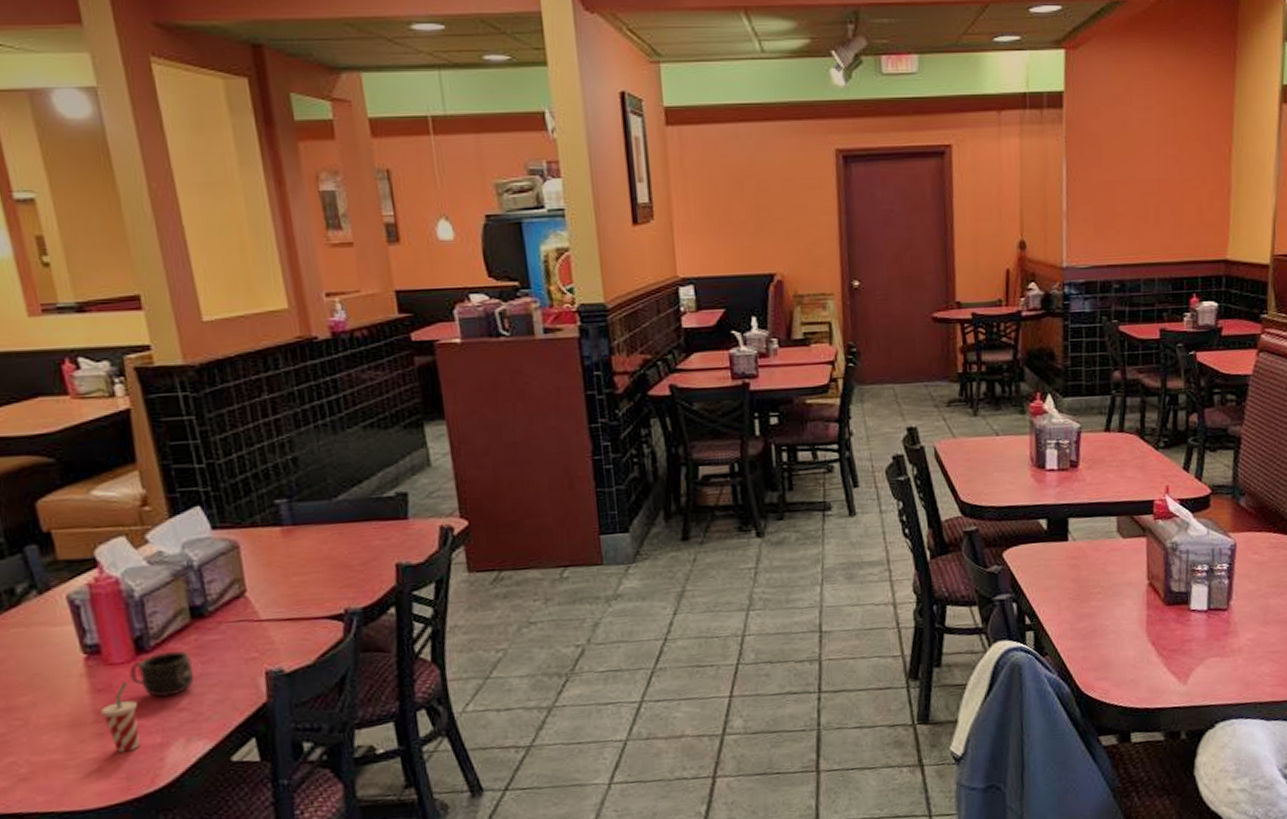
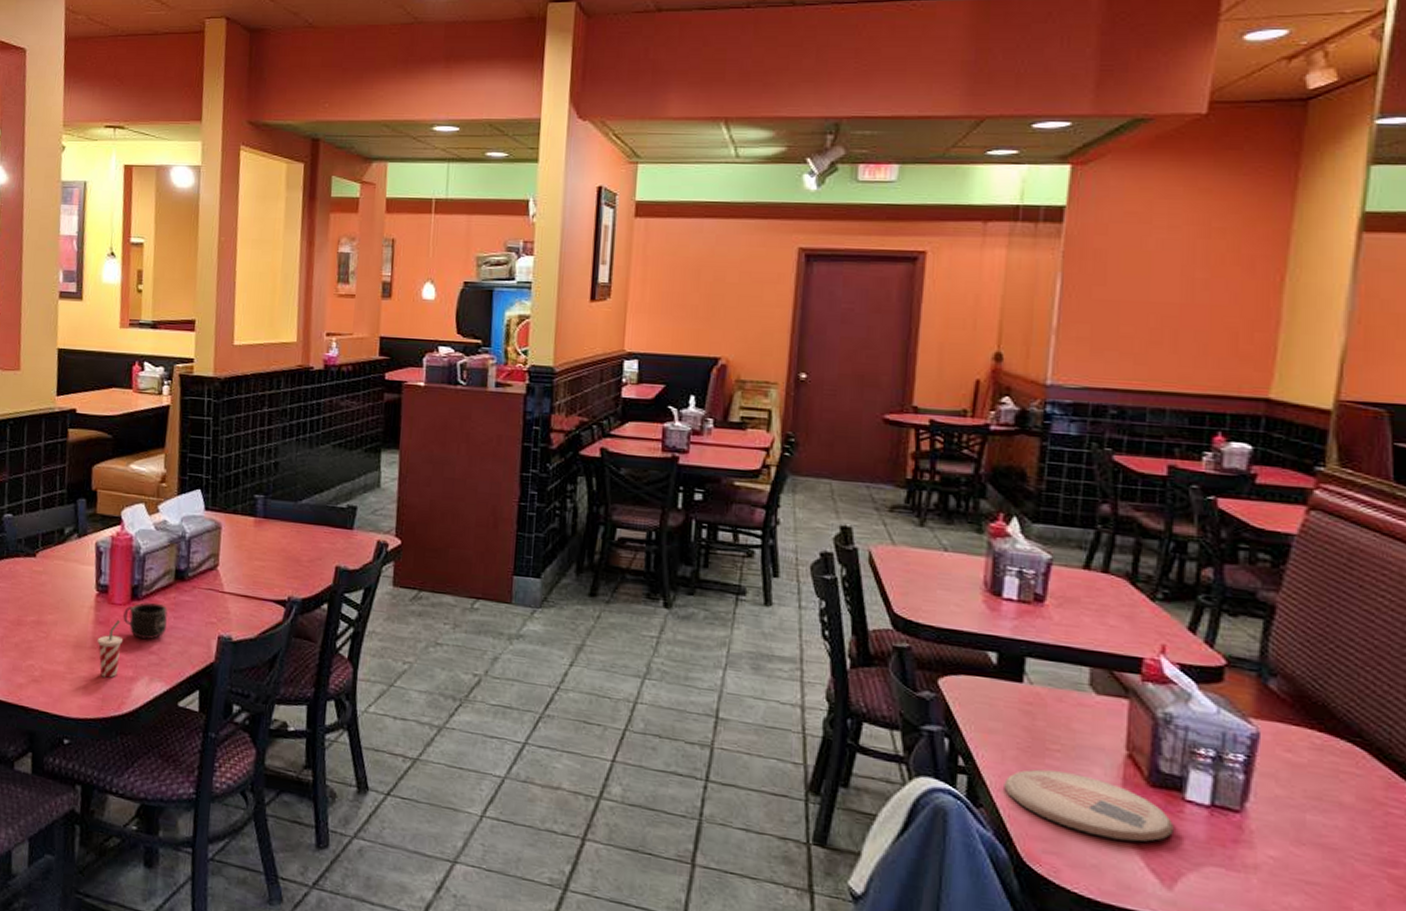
plate: none [1062,608,1184,656] -> present [1004,769,1174,842]

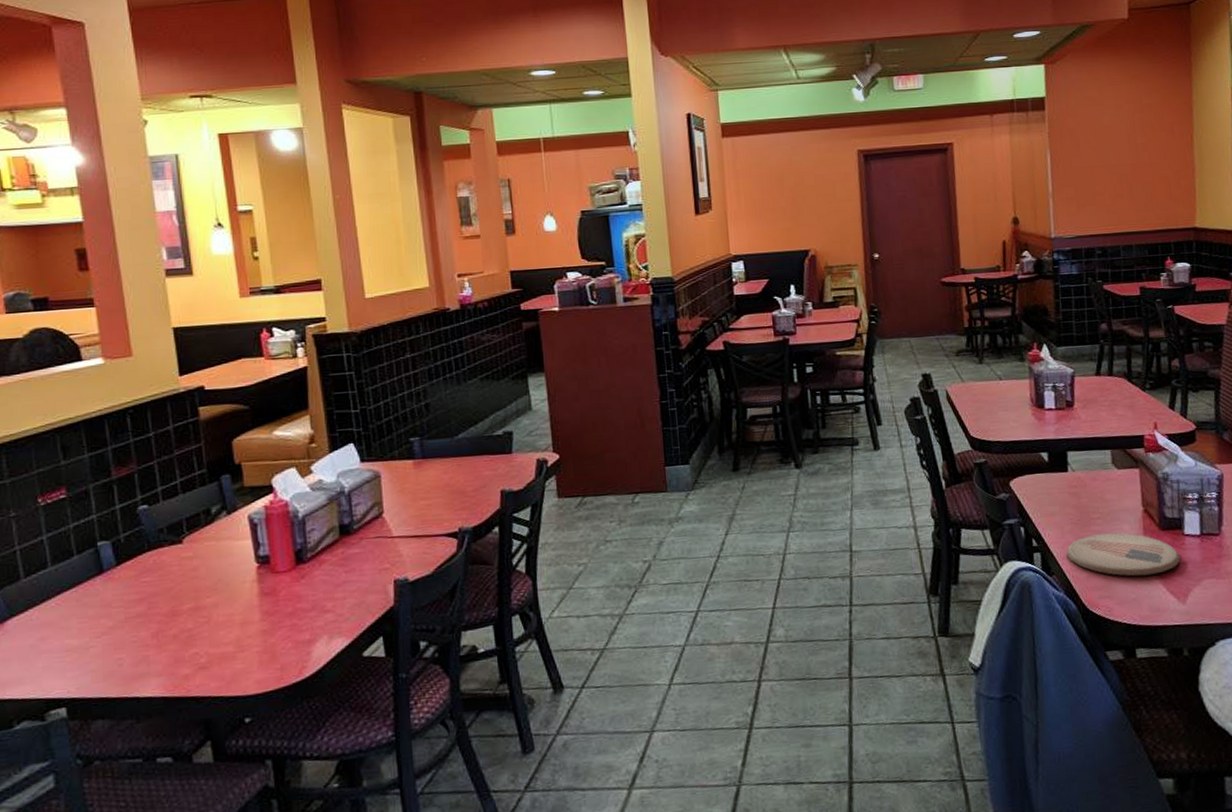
beverage cup: present [97,619,122,678] -> none [266,586,293,647]
mug: present [123,602,168,640] -> none [290,561,339,601]

